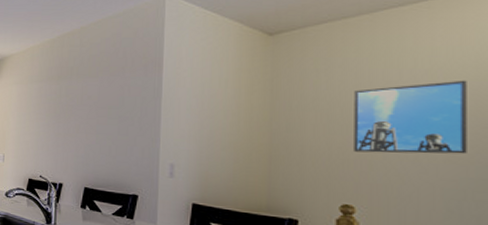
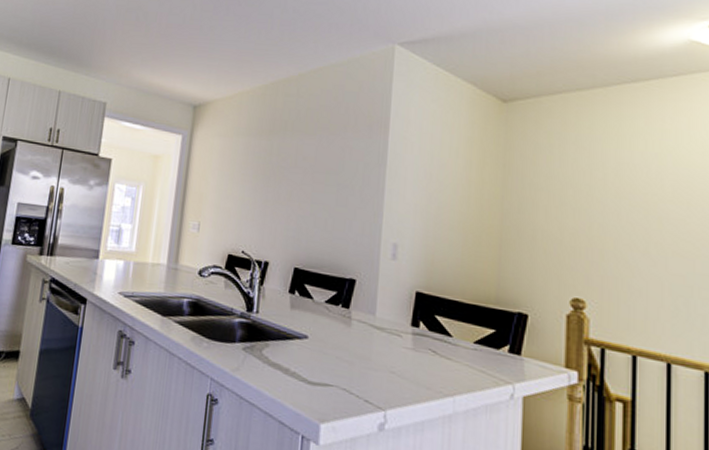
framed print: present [354,80,467,154] -> none [585,166,694,247]

